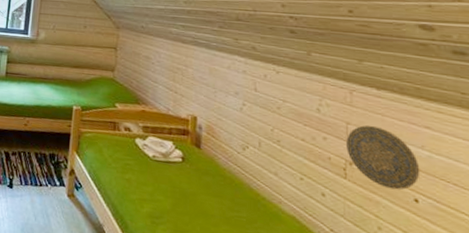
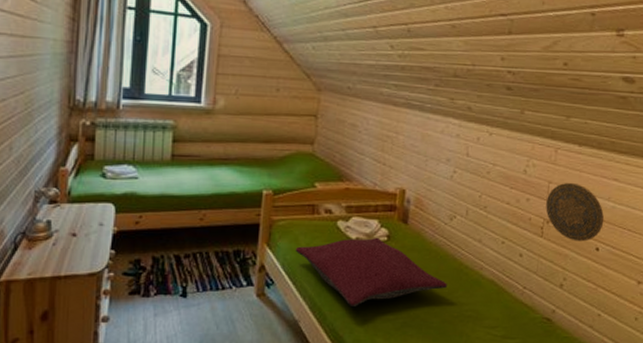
pillow: none [99,155,244,221] -> present [295,237,447,306]

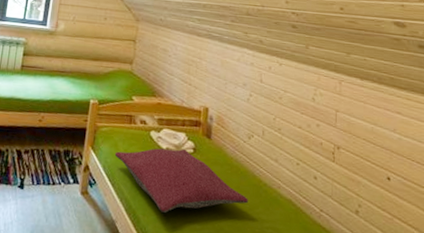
decorative plate: present [545,182,604,242] -> none [335,112,392,170]

